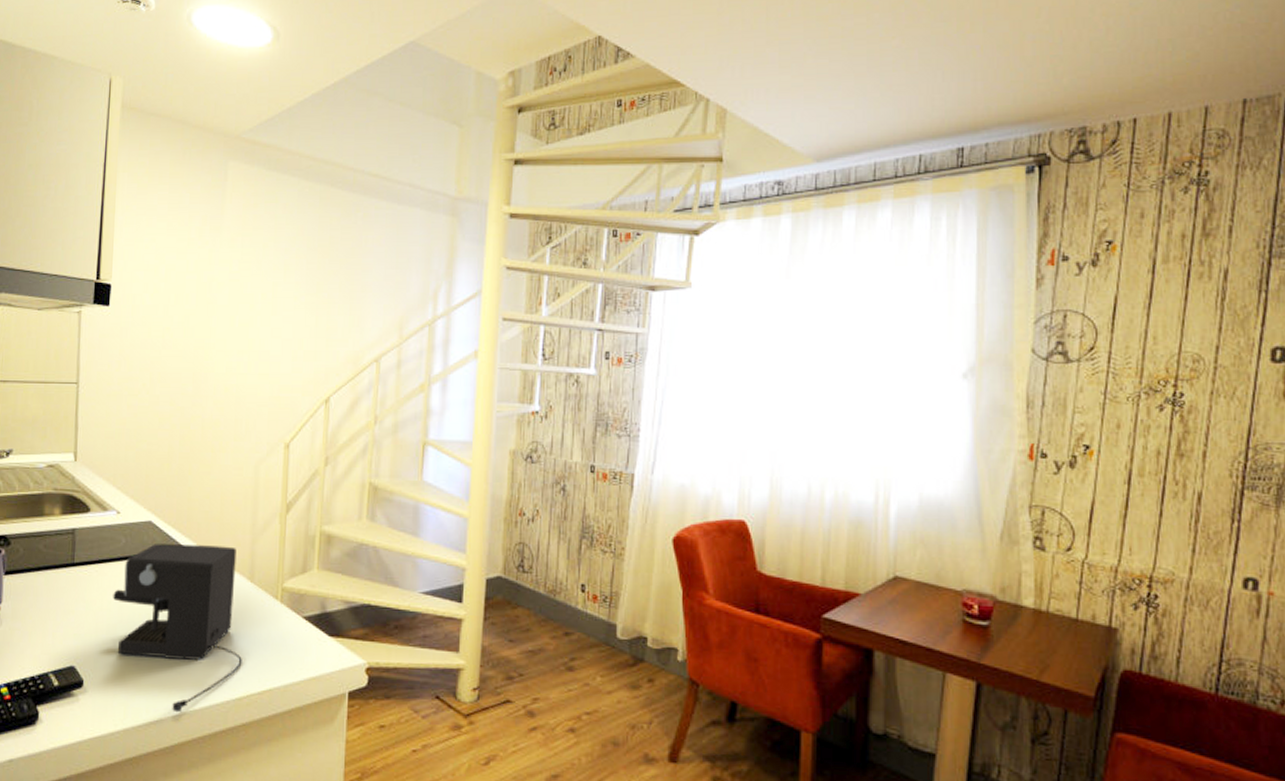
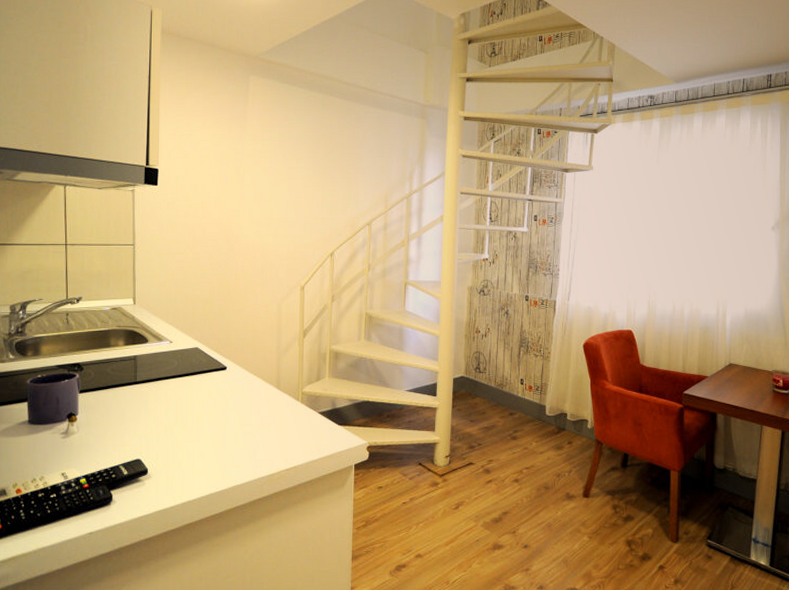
coffee maker: present [113,544,242,713] -> none [169,364,273,488]

